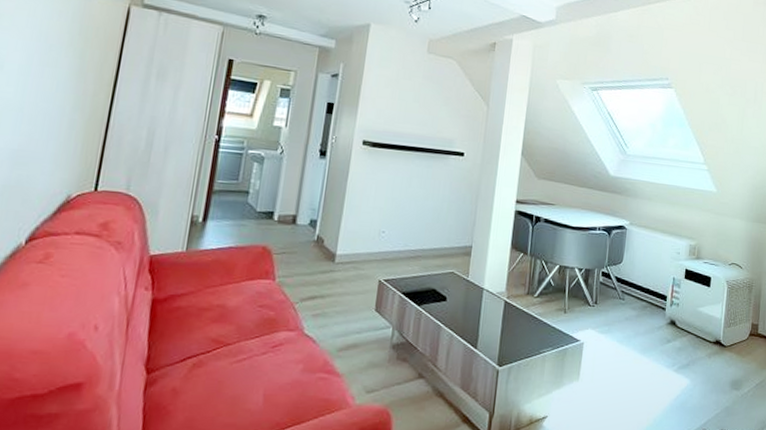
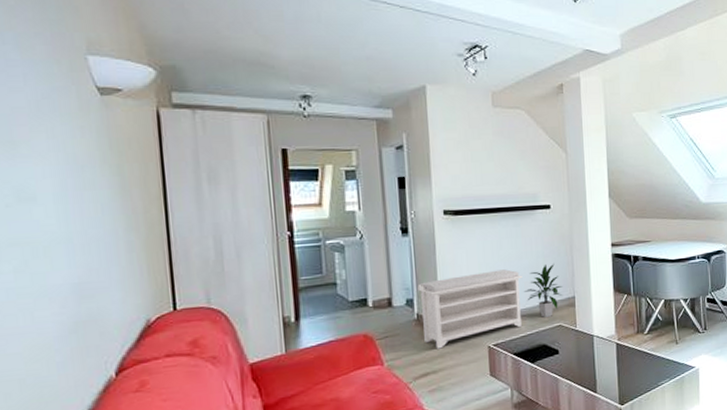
bench: none [319,205,425,275] -> present [418,269,523,349]
indoor plant: none [423,209,462,263] -> present [523,264,563,318]

